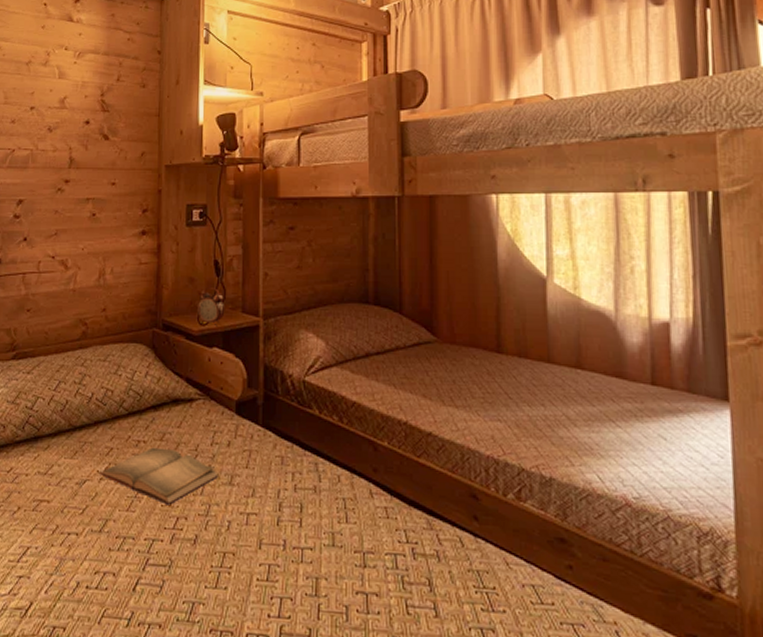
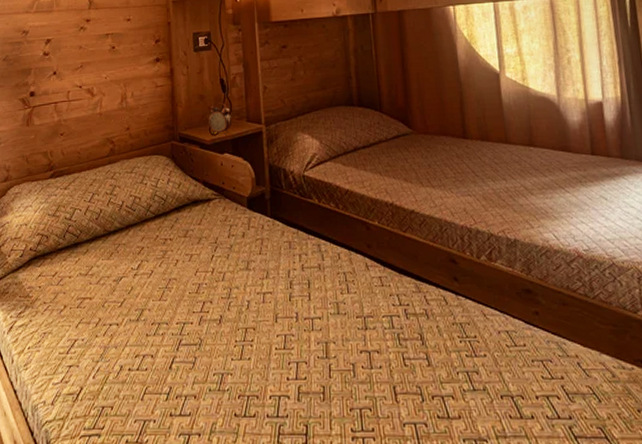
hardback book: present [98,447,219,505] -> none [133,243,237,292]

